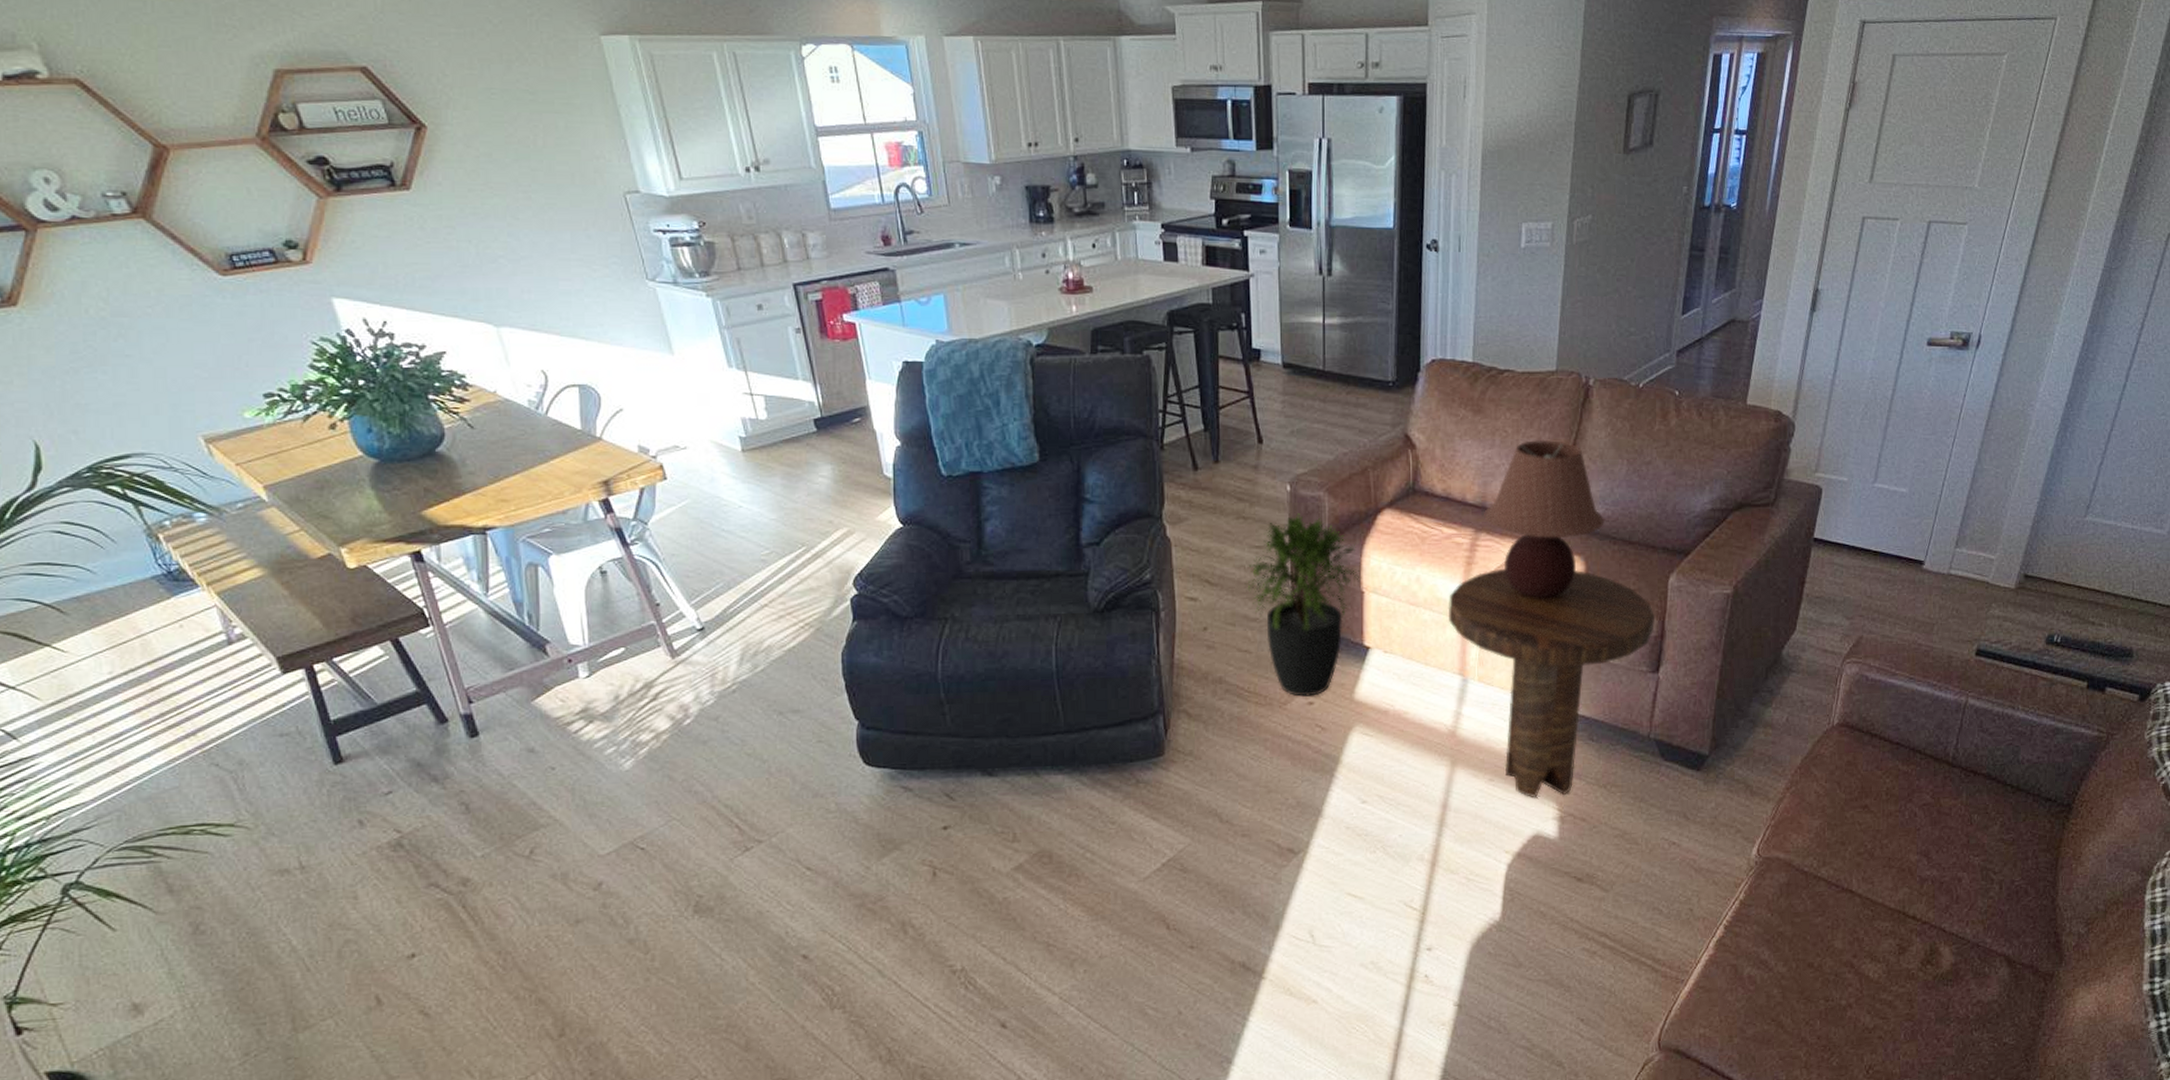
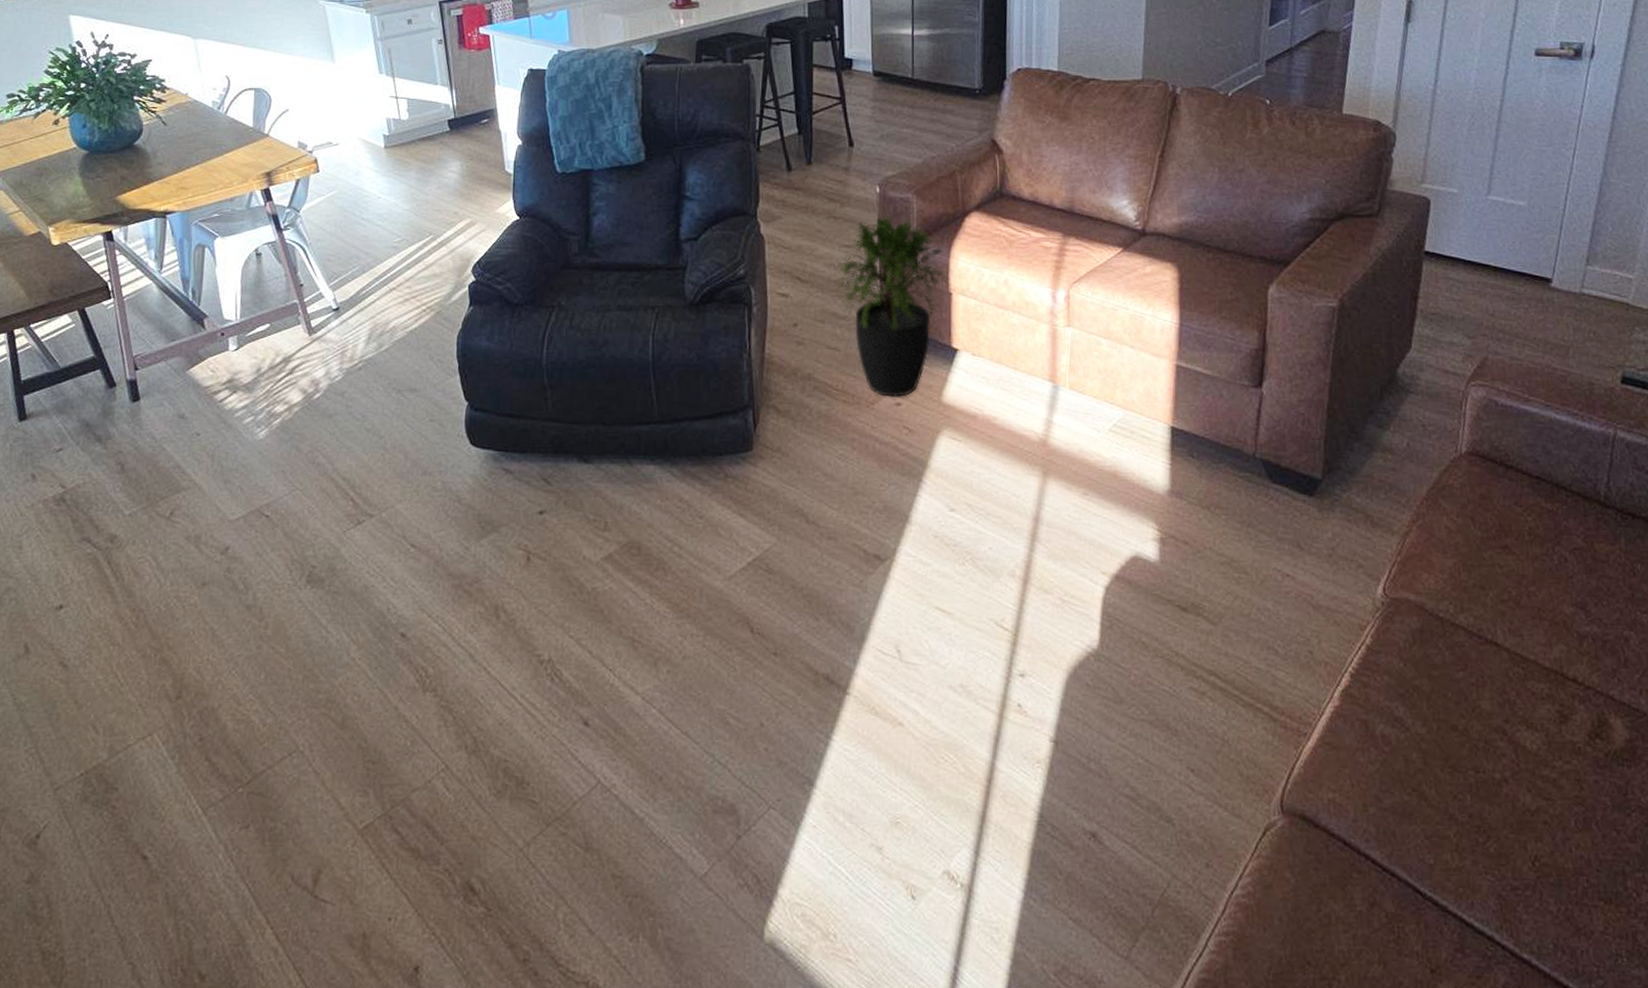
side table: present [1448,568,1656,798] -> none [1037,273,1256,516]
table lamp: present [1484,439,1604,598] -> none [1072,146,1197,305]

